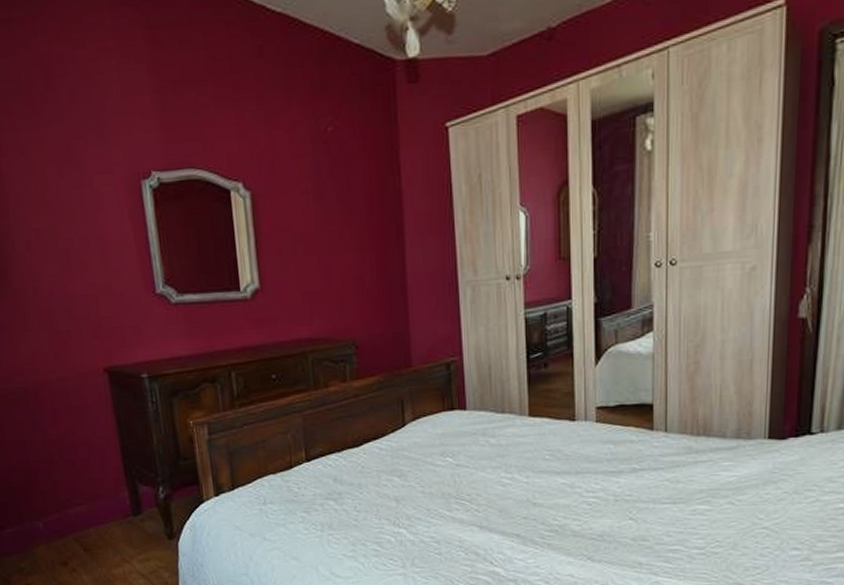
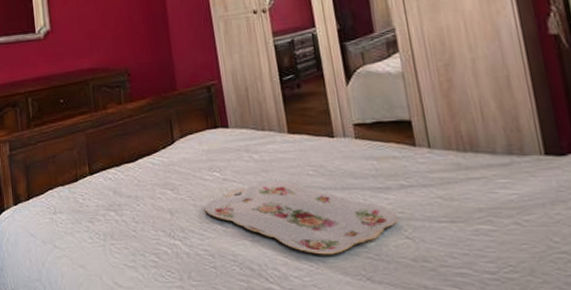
serving tray: none [433,466,625,538] -> present [204,181,399,255]

